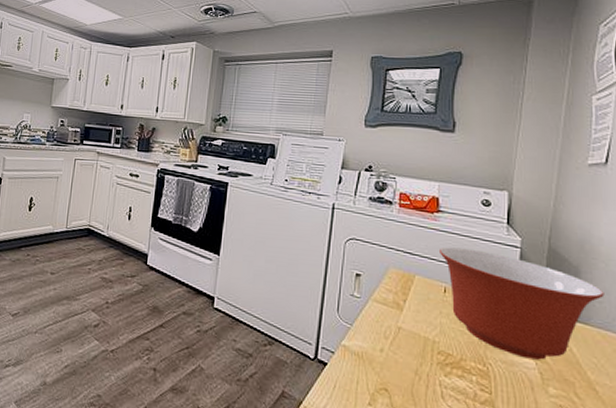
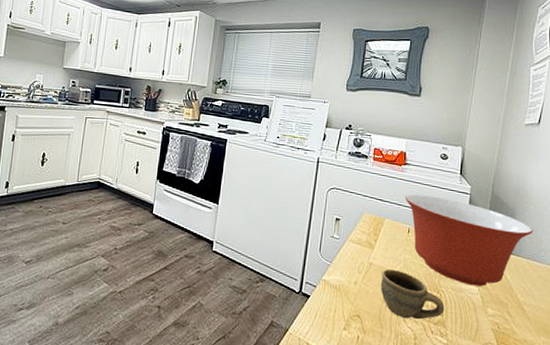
cup: none [412,334,494,397] -> present [380,269,445,320]

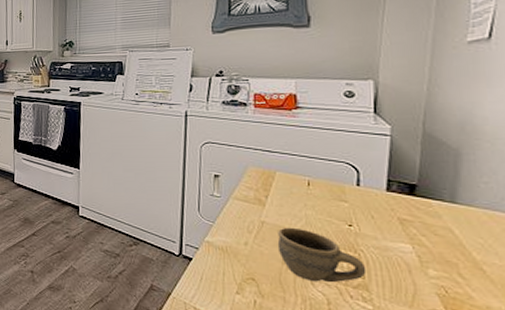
mixing bowl: present [405,194,533,287] -> none [300,141,491,244]

